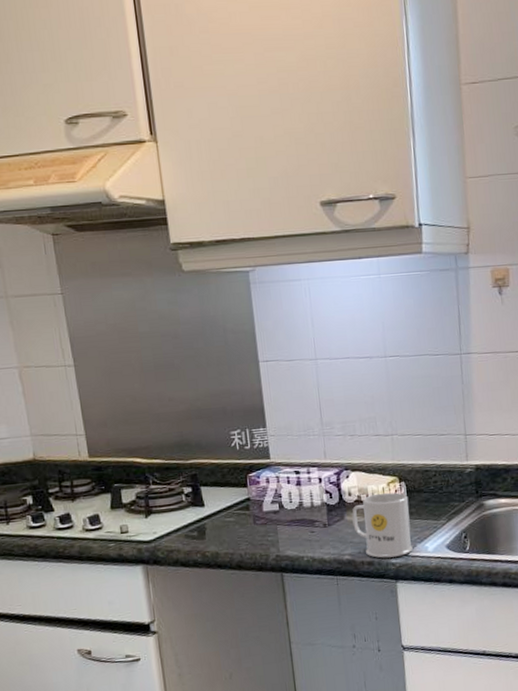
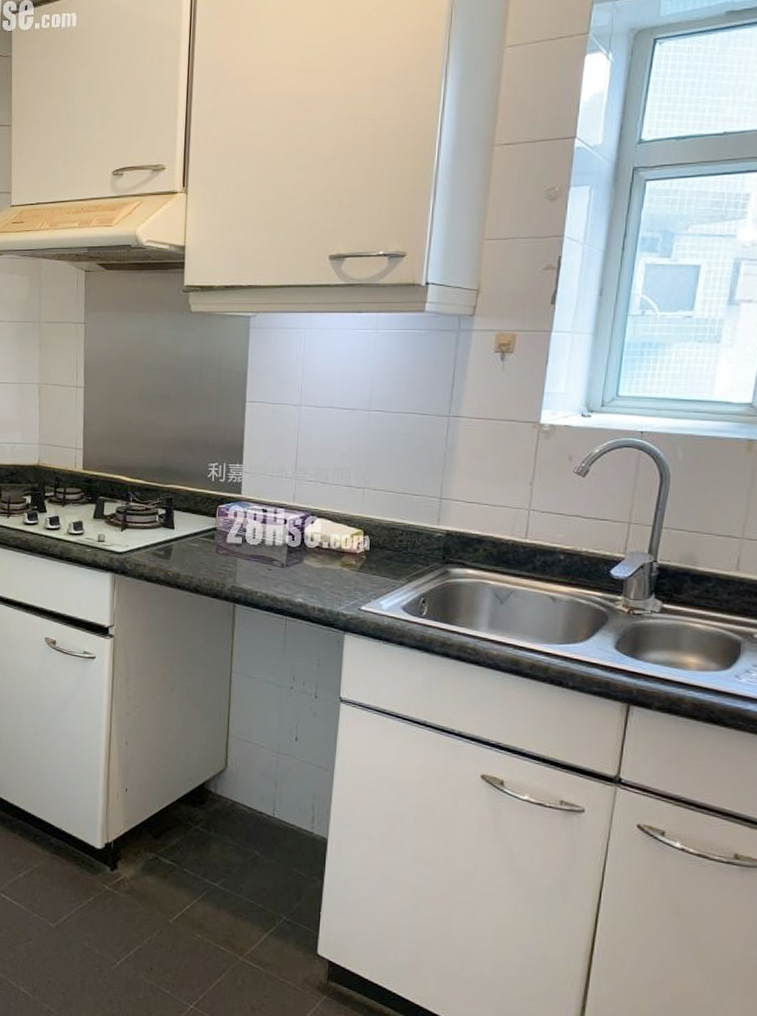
mug: present [352,492,413,558] -> none [310,543,371,609]

